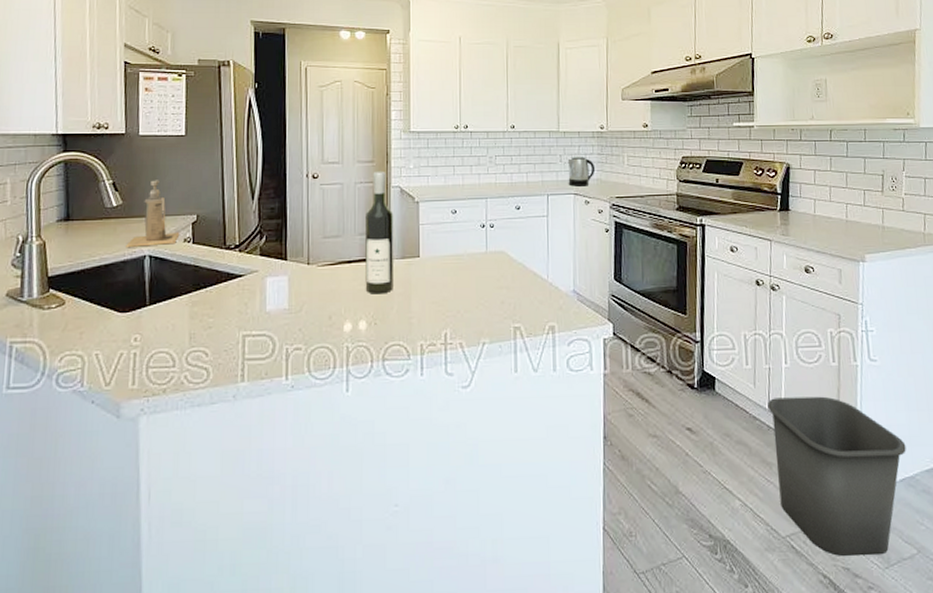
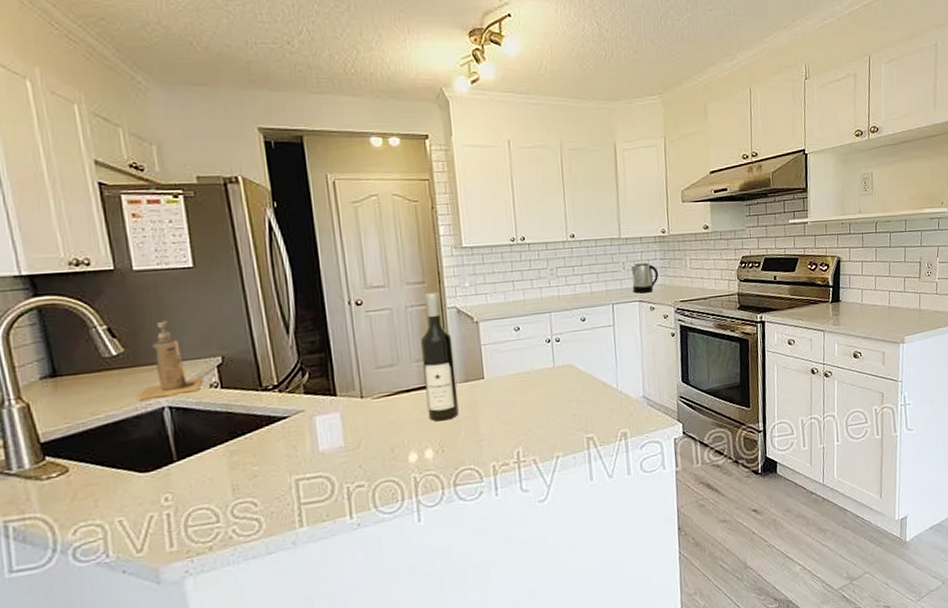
waste bin: present [767,396,906,556] -> none [822,466,935,598]

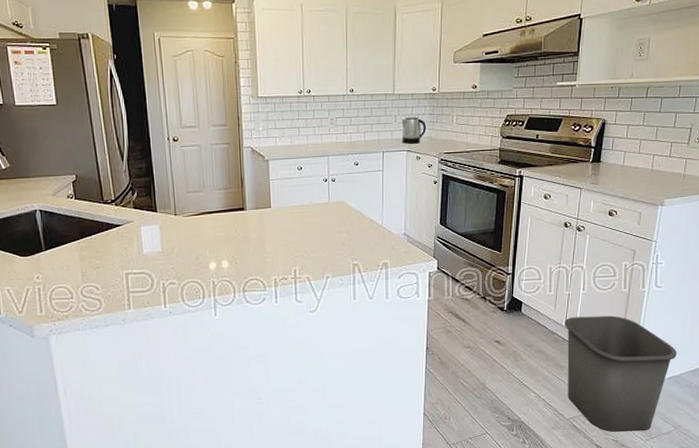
soap dispenser: present [137,320,204,400] -> none [18,145,63,203]
bottle: present [421,291,459,422] -> none [222,133,249,239]
waste bin: none [822,466,935,598] -> present [565,315,677,432]

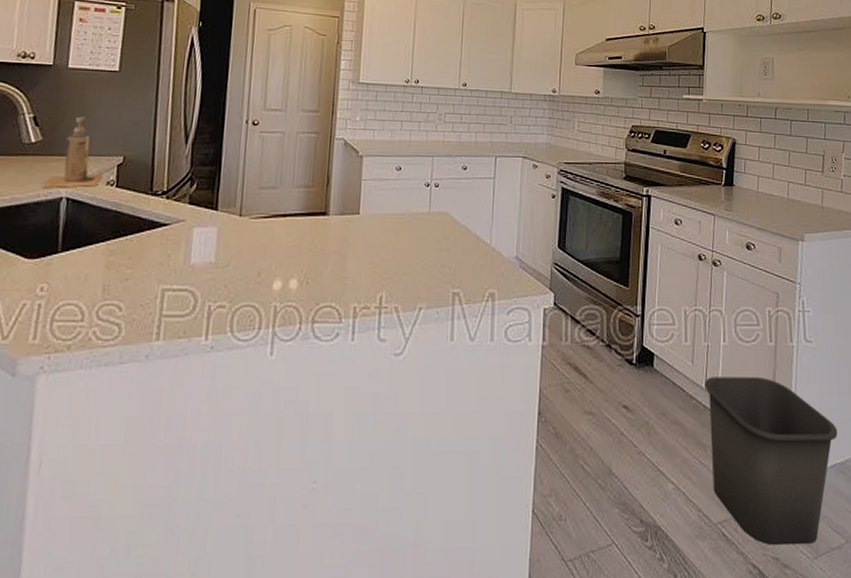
soap dispenser: none [18,145,63,203] -> present [41,116,103,188]
kettle: present [401,116,427,144] -> none [517,118,546,150]

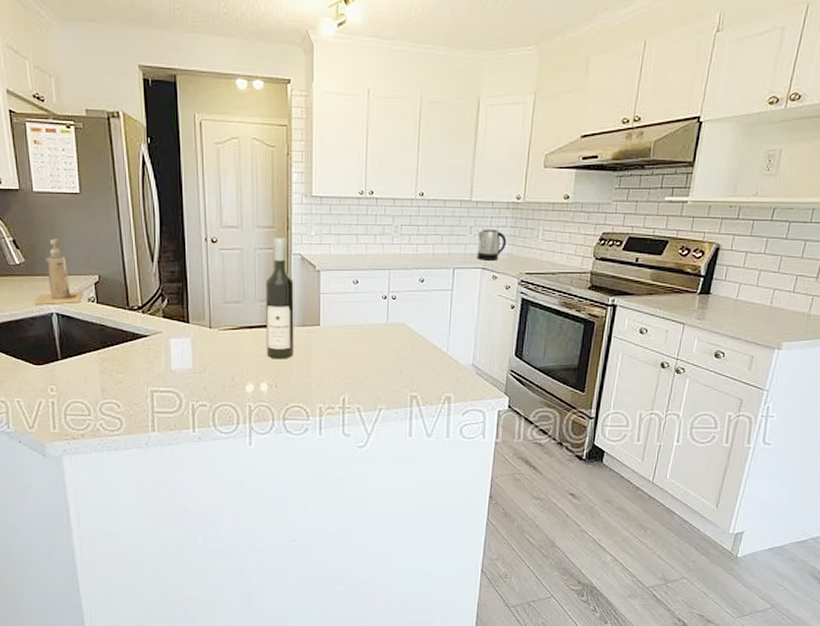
bottle: none [299,121,335,252] -> present [266,237,294,359]
kettle: none [517,118,546,150] -> present [476,228,507,261]
waste bin: present [705,377,838,545] -> none [649,472,782,607]

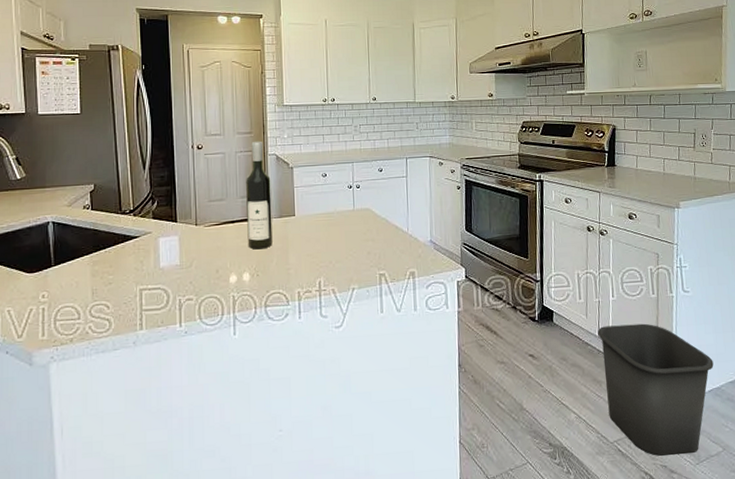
soap dispenser: present [33,238,84,304] -> none [31,154,79,215]
kettle: present [476,228,507,261] -> none [423,123,448,150]
waste bin: none [649,472,782,607] -> present [598,323,714,456]

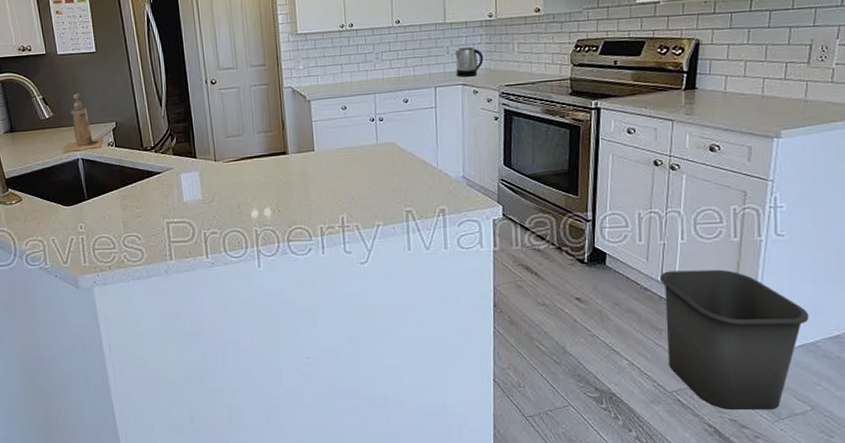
soap dispenser: none [31,154,79,215] -> present [61,93,104,152]
bottle: present [246,141,273,250] -> none [262,73,293,185]
kettle: none [423,123,448,150] -> present [455,46,484,77]

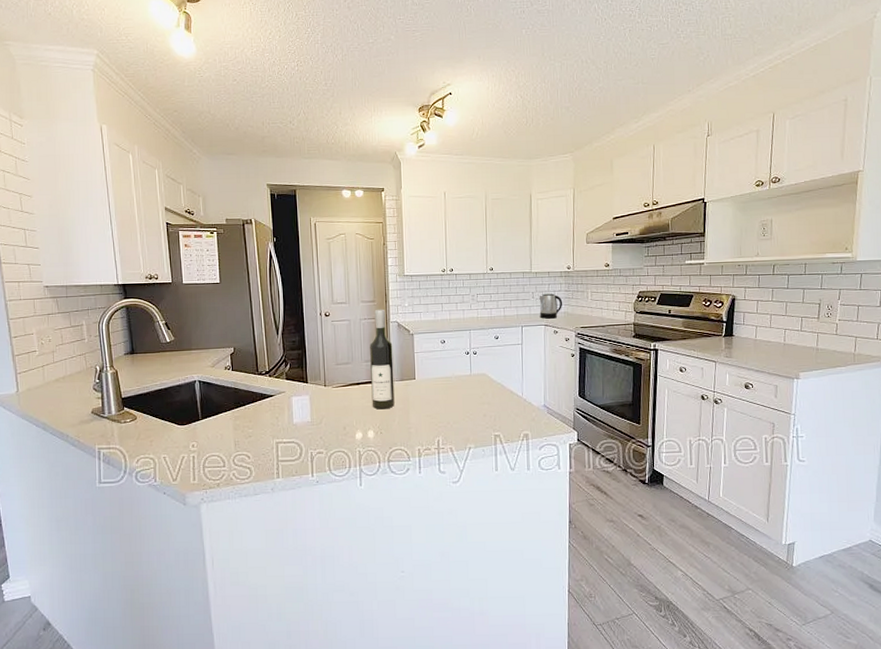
soap dispenser: present [61,93,104,152] -> none [180,320,221,374]
bottle: none [262,73,293,185] -> present [370,309,395,410]
waste bin: present [660,269,809,410] -> none [708,490,826,615]

